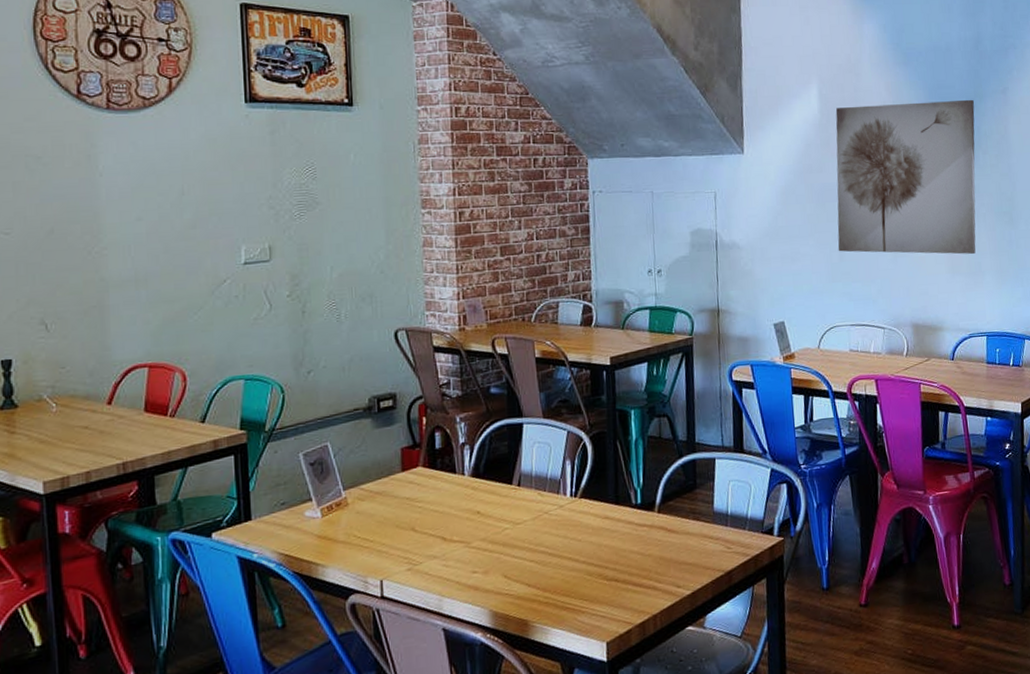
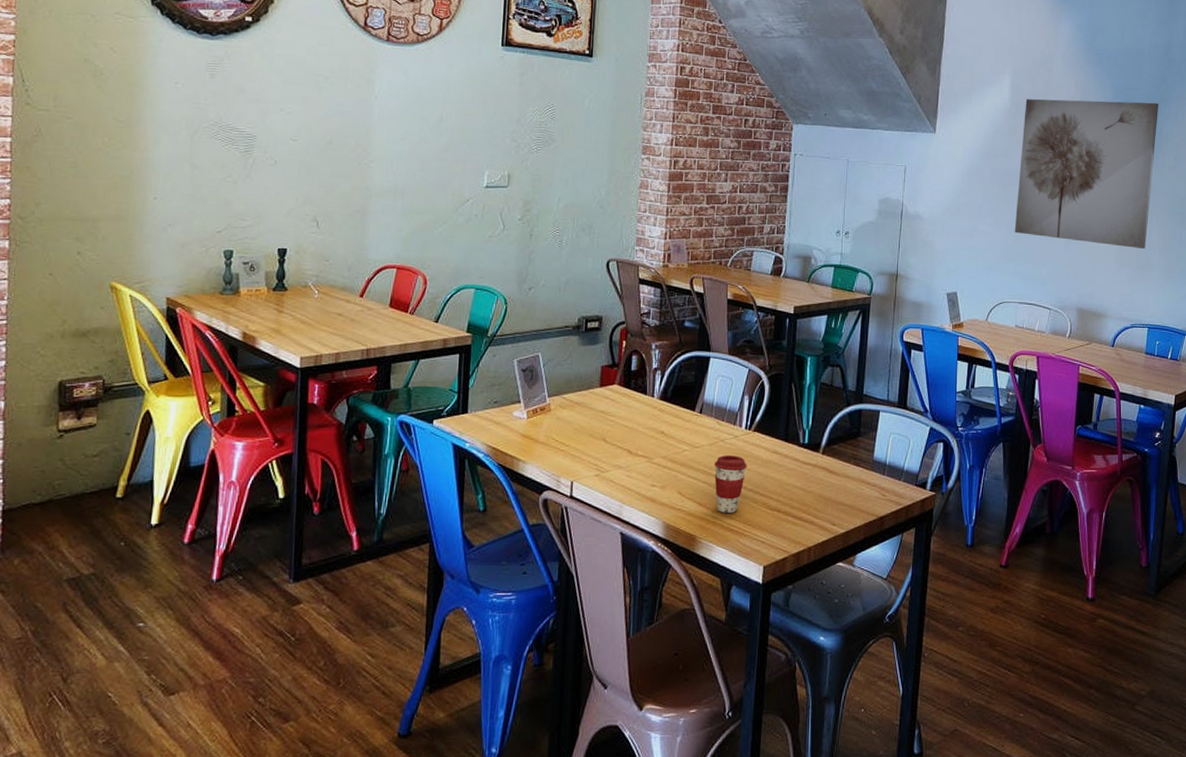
coffee cup: none [540,527,577,592] -> present [714,455,747,514]

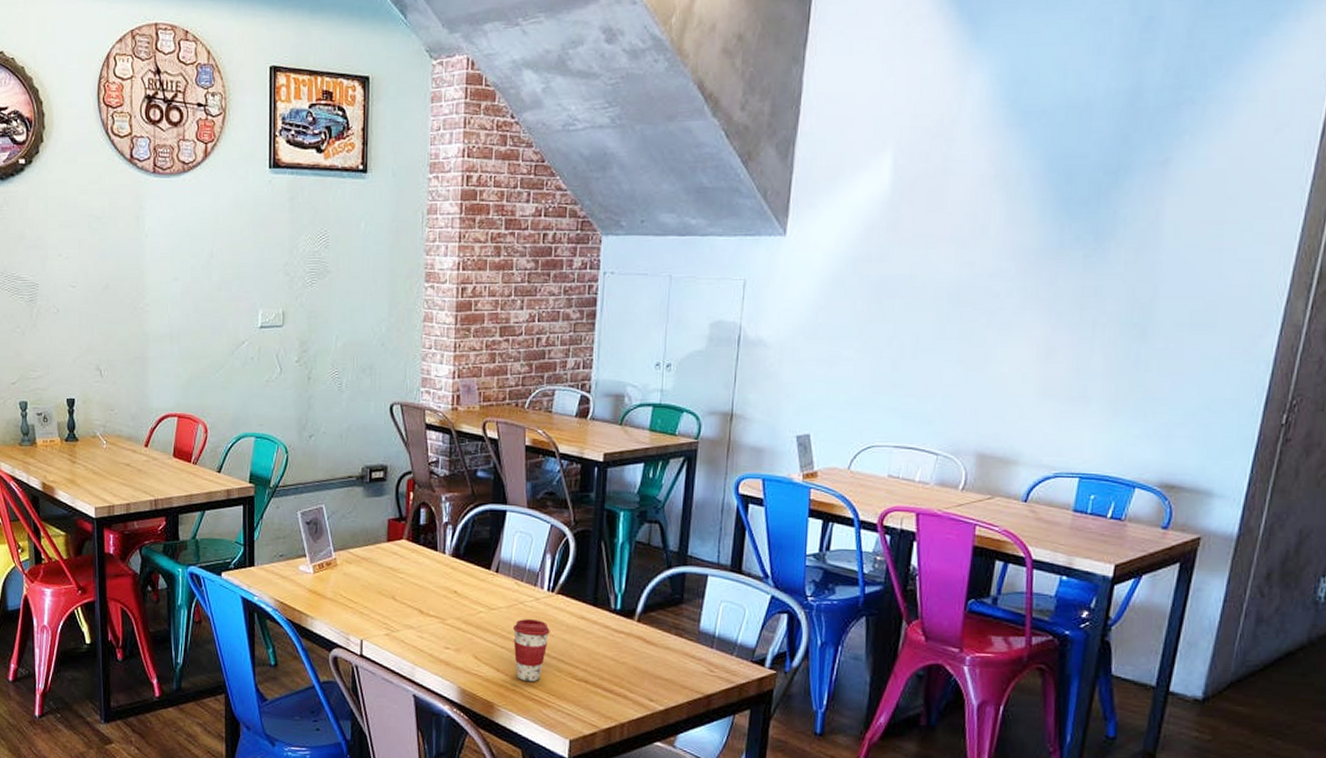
wall art: present [1014,99,1159,250] -> none [890,173,1116,375]

